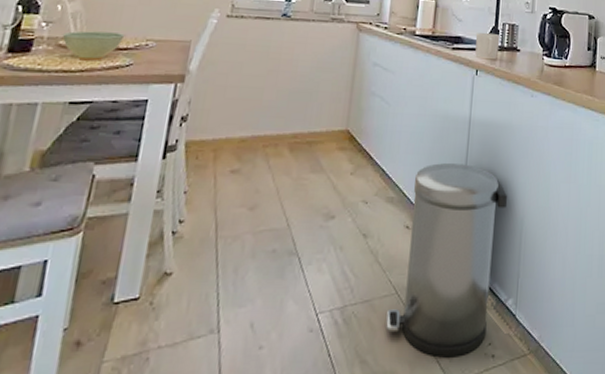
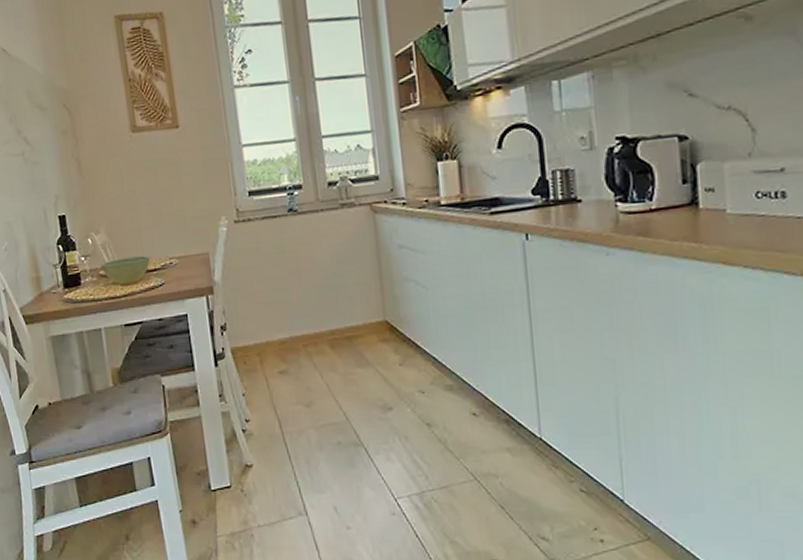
pedal bin: present [385,163,507,358] -> none [468,343,593,541]
mug: present [475,32,500,60] -> none [517,186,552,220]

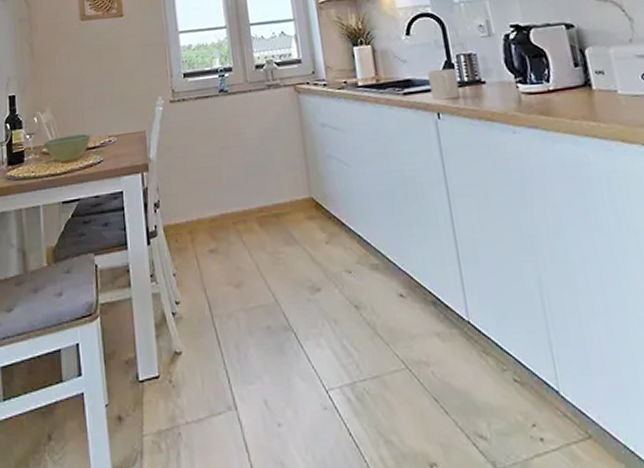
mug: none [517,186,552,220] -> present [426,68,460,100]

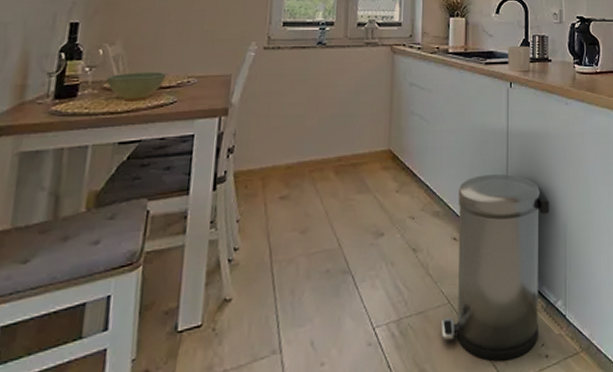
pedal bin: none [396,220,527,440] -> present [440,174,549,362]

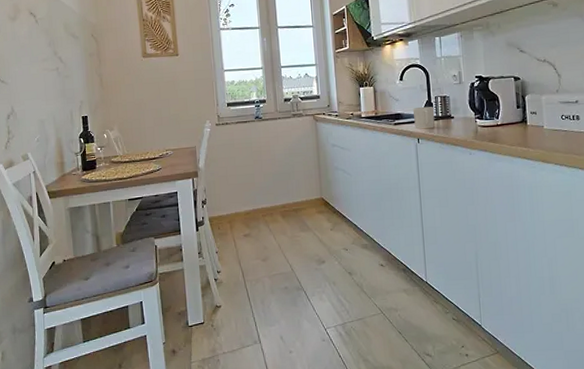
bowl: present [105,72,167,102] -> none [112,148,152,170]
pedal bin: present [440,174,549,362] -> none [376,214,461,357]

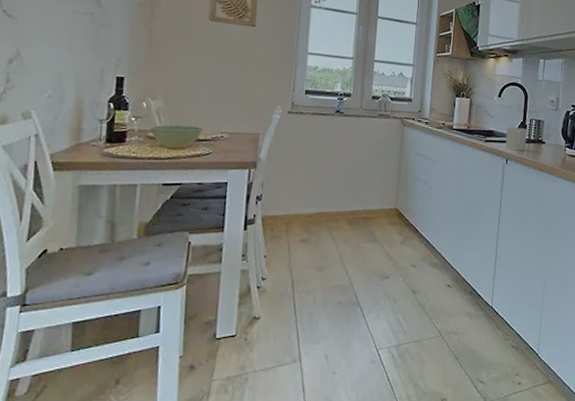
bowl: none [112,148,152,170] -> present [150,124,203,151]

